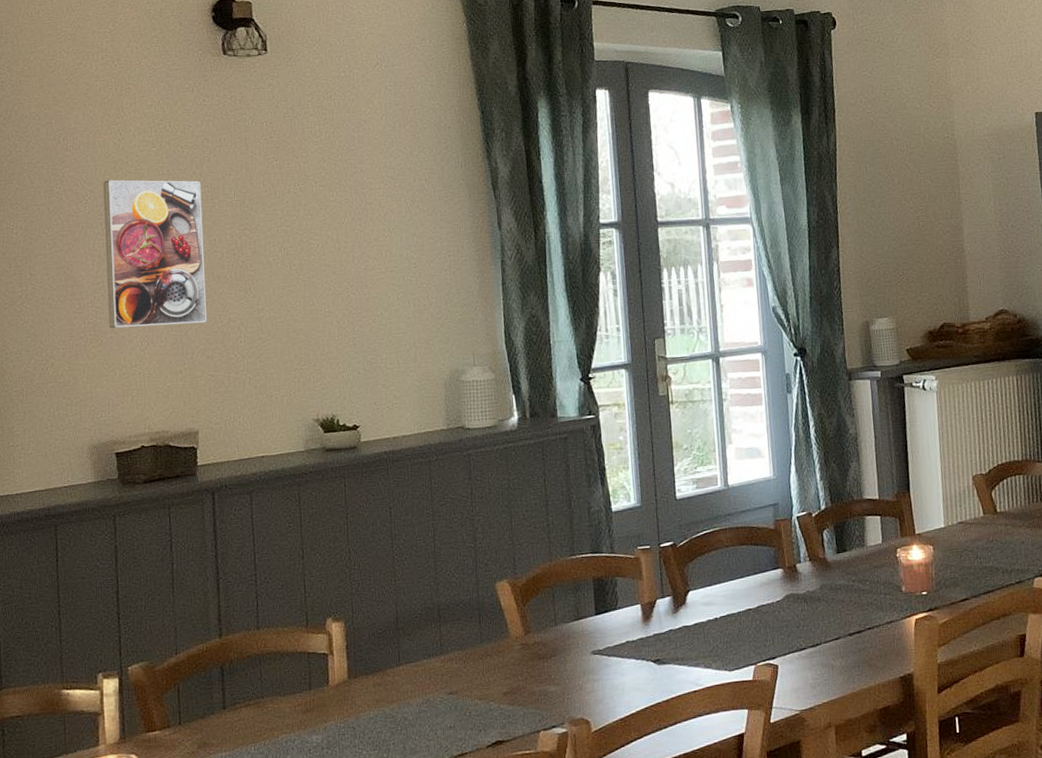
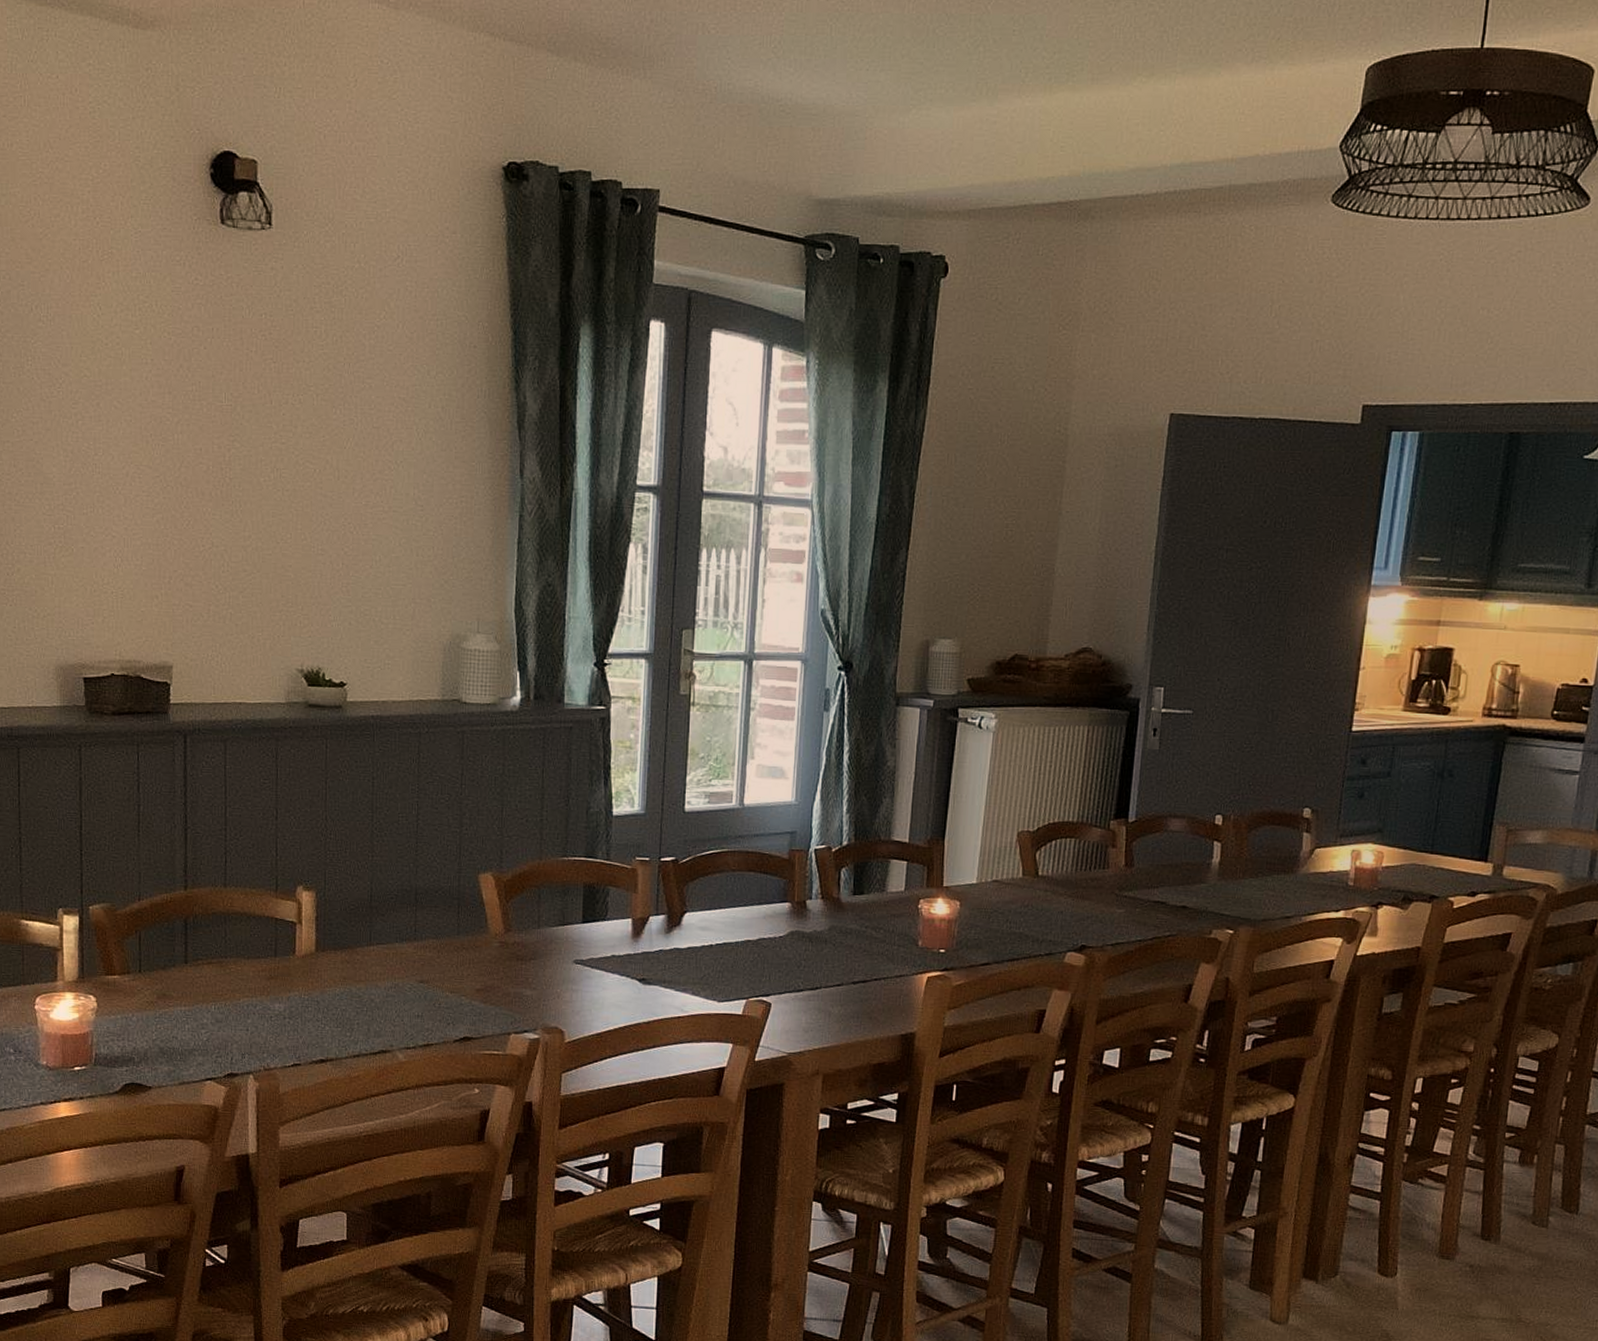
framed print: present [103,179,207,329] -> none [79,363,188,545]

